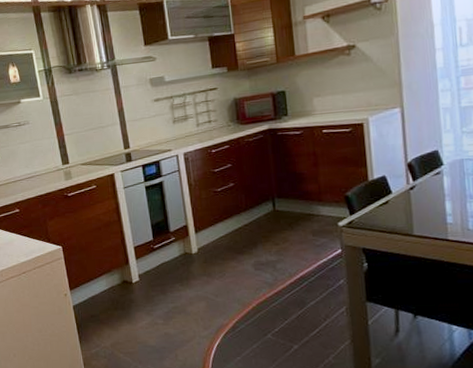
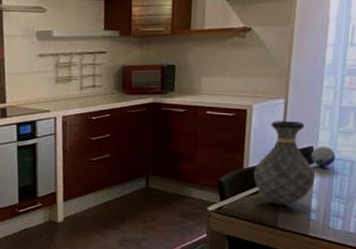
vase: none [379,127,446,212] -> present [253,121,316,205]
decorative orb: none [436,148,464,170] -> present [310,146,336,168]

